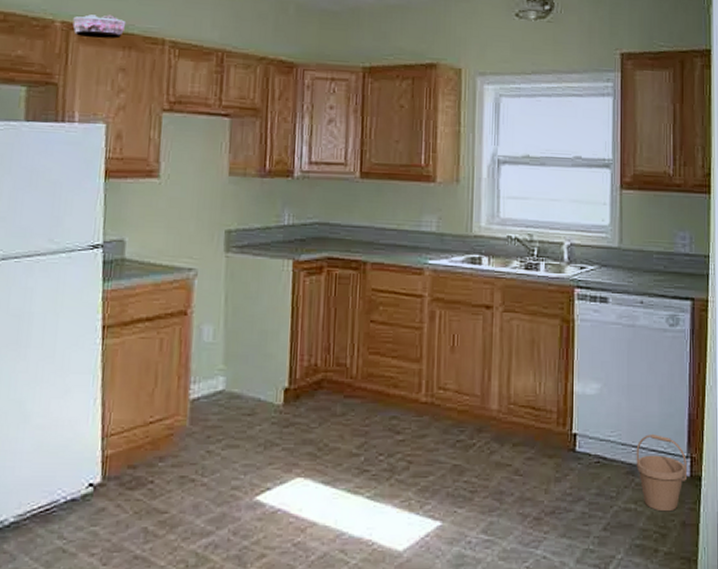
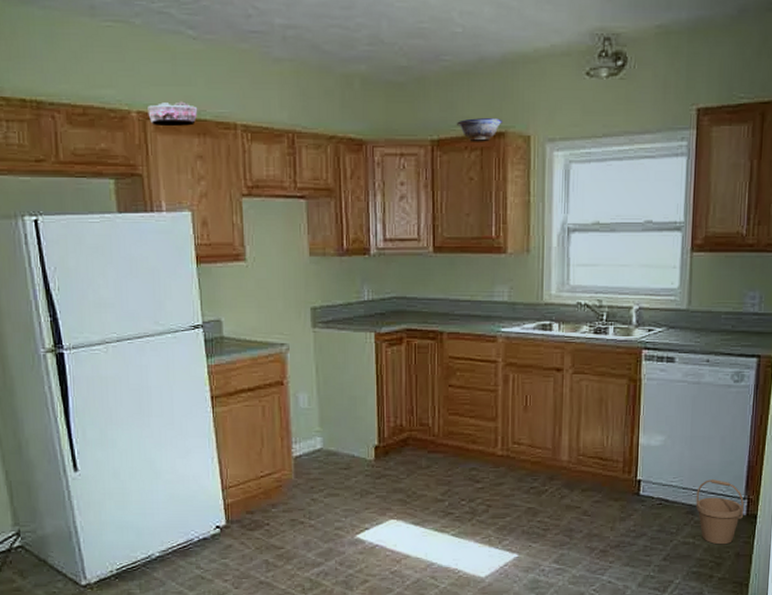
decorative bowl: none [388,49,434,72] -> present [456,118,502,142]

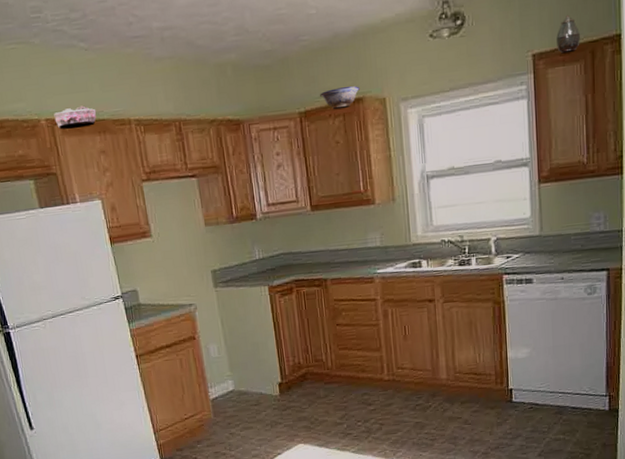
bucket: present [696,479,744,545] -> none [562,381,606,438]
decorative jar: none [724,71,751,112] -> present [556,15,580,54]

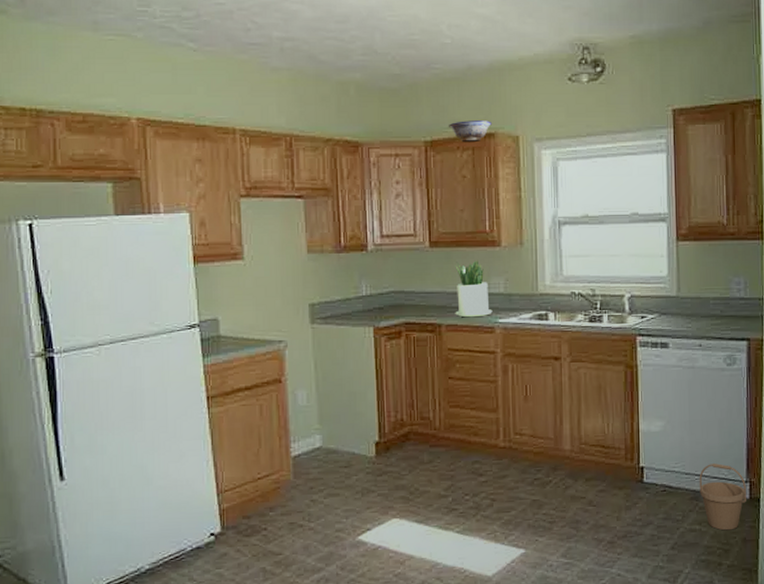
decorative basket: present [54,105,97,130] -> none [147,108,198,132]
planter: none [335,218,371,272] -> present [455,260,493,318]
decorative jar: present [556,15,580,54] -> none [697,76,721,112]
bucket: none [562,381,606,438] -> present [699,463,746,531]

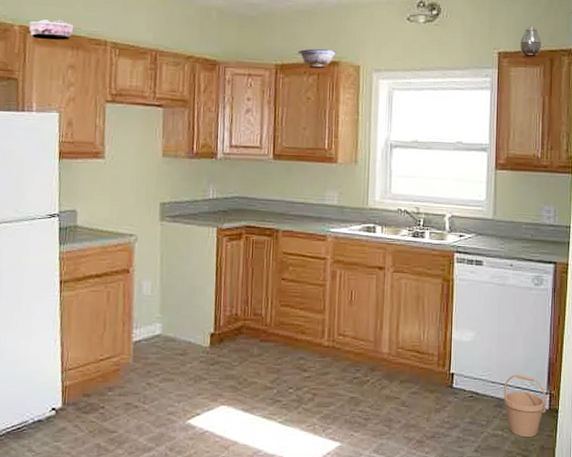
decorative basket: none [147,108,198,132] -> present [29,19,74,41]
planter: present [455,260,493,318] -> none [292,174,326,226]
decorative jar: none [697,76,721,112] -> present [520,25,541,57]

